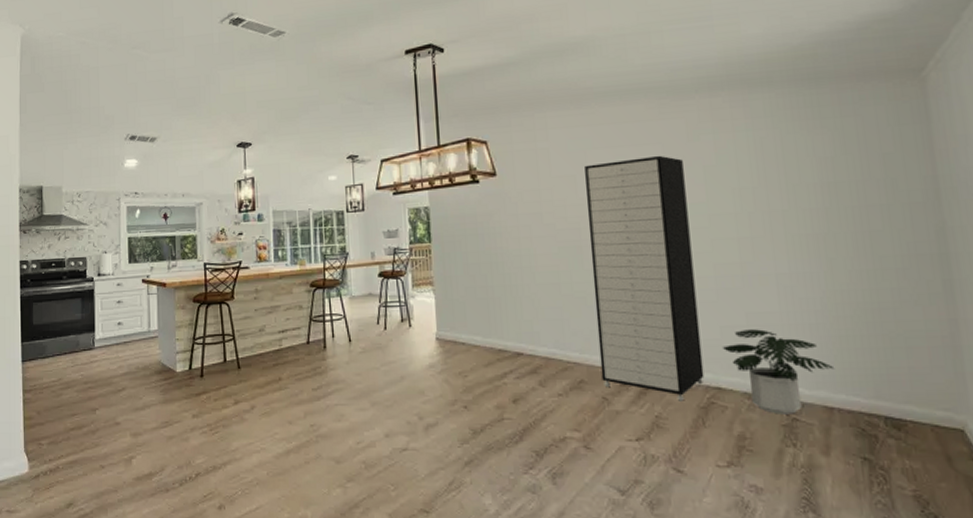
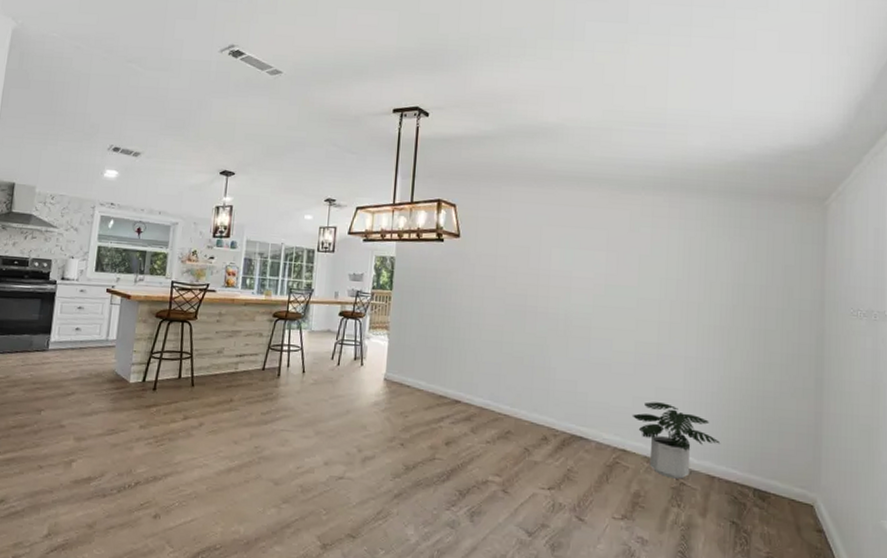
storage cabinet: present [585,155,705,401] -> none [526,239,623,459]

